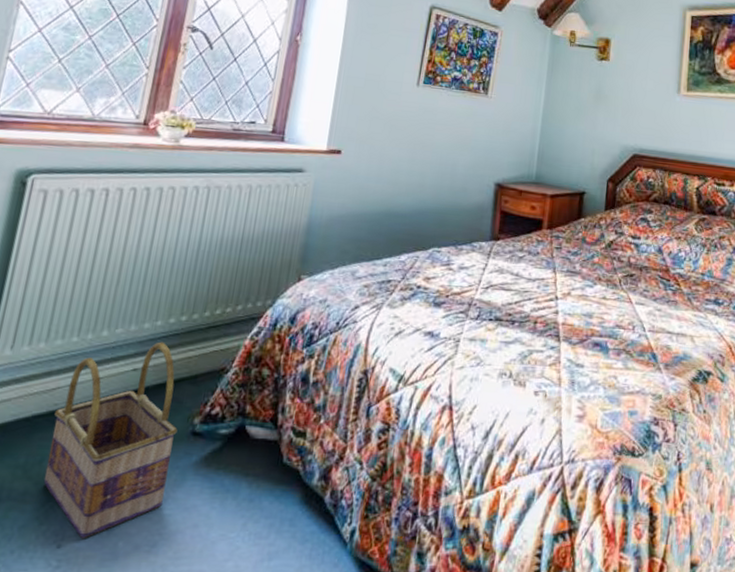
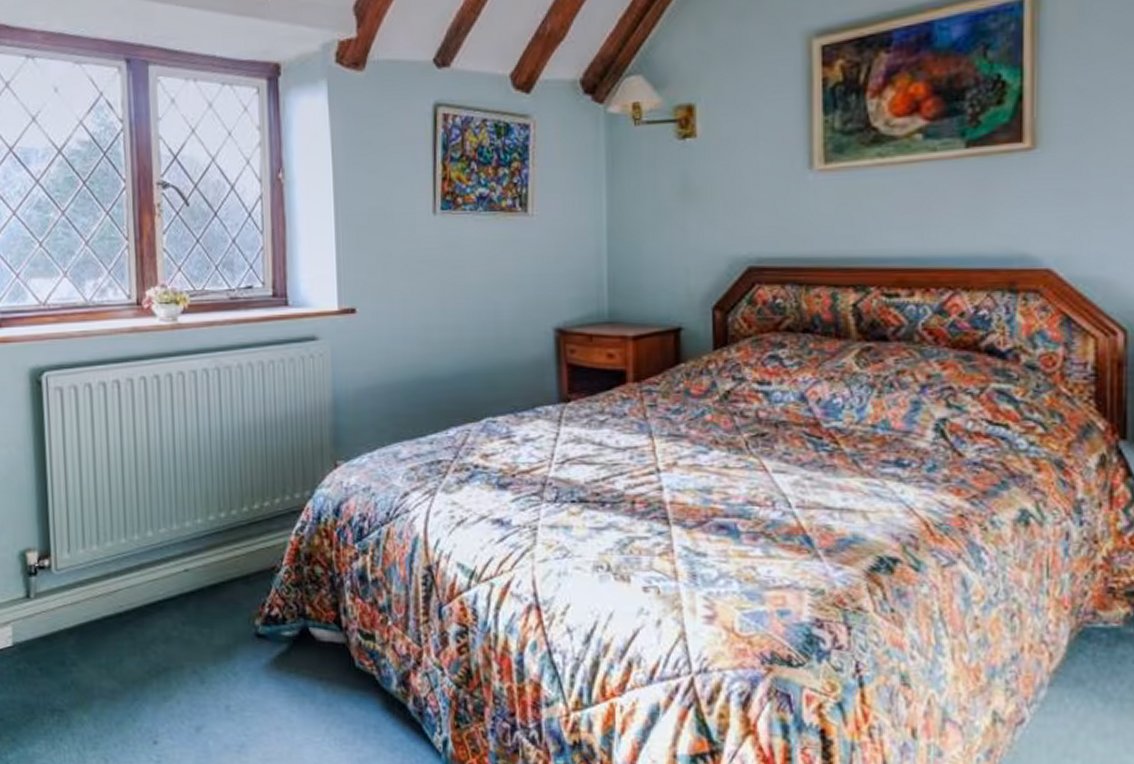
basket: present [43,341,178,539] -> none [122,540,242,737]

